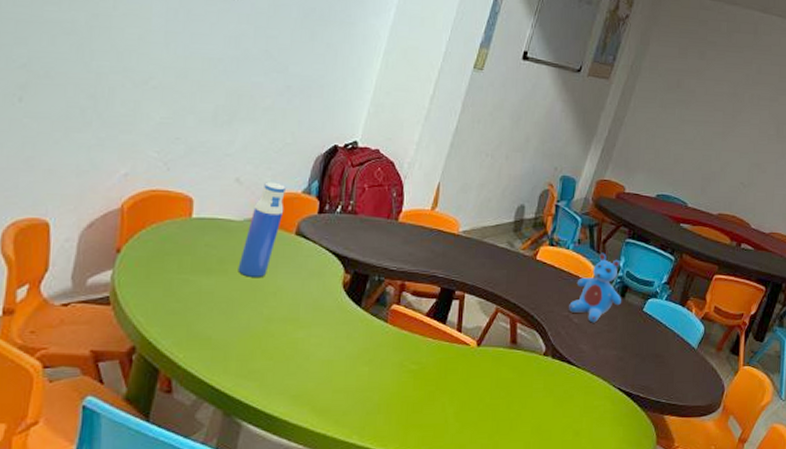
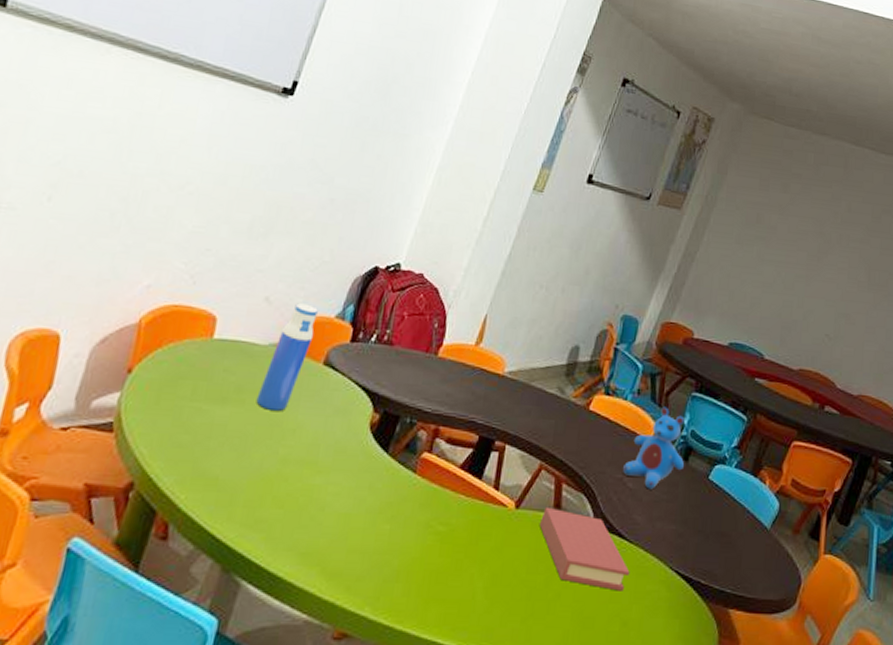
book: none [498,343,579,408] -> present [539,506,630,591]

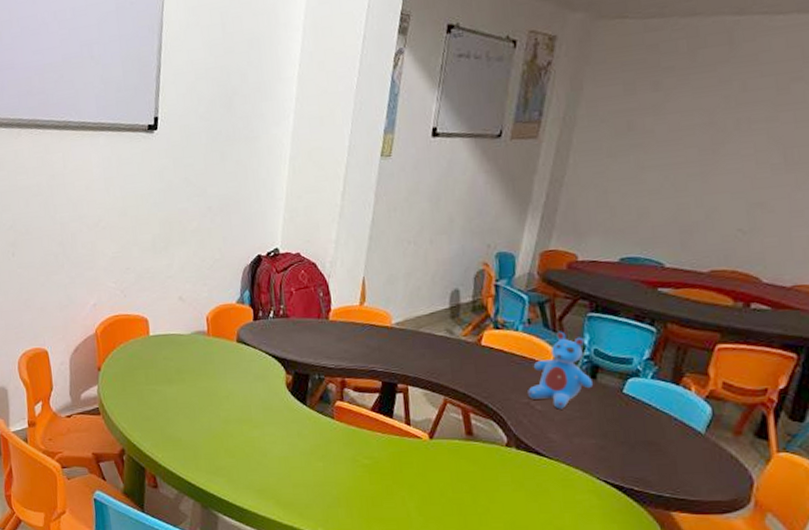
water bottle: present [256,303,318,411] -> none [193,296,224,384]
book: present [539,506,630,591] -> none [455,434,555,502]

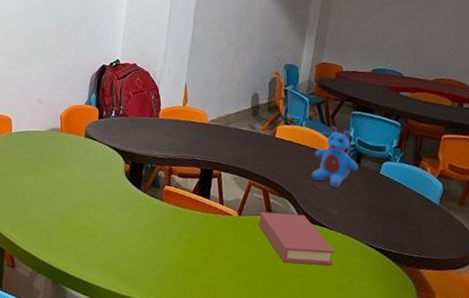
book: none [455,434,555,502] -> present [258,211,335,266]

